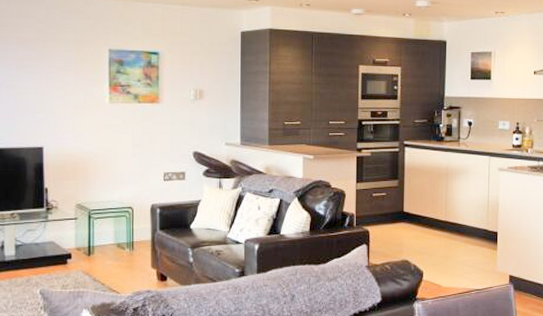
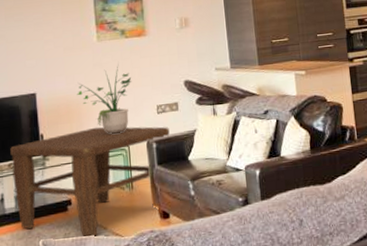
coffee table: none [13,187,174,291] -> present [10,126,170,237]
potted plant: none [85,128,141,195] -> present [77,64,132,134]

